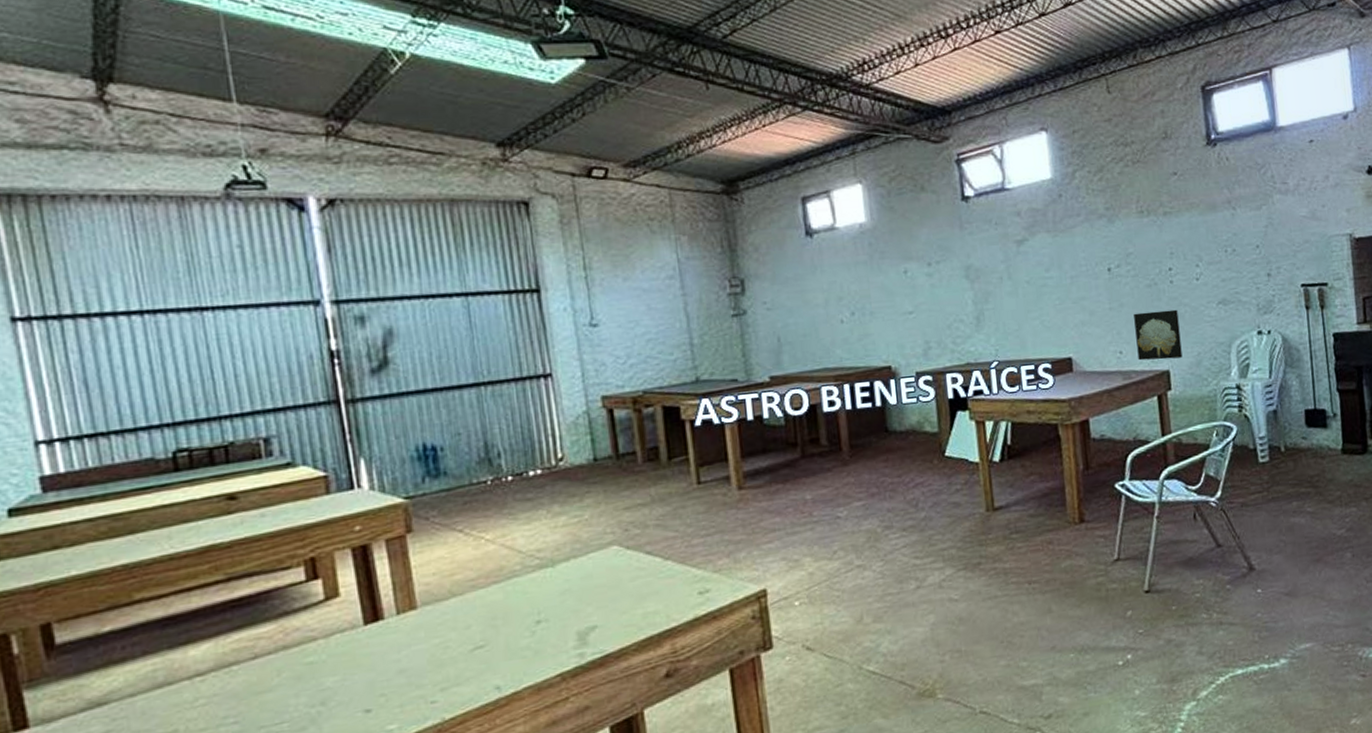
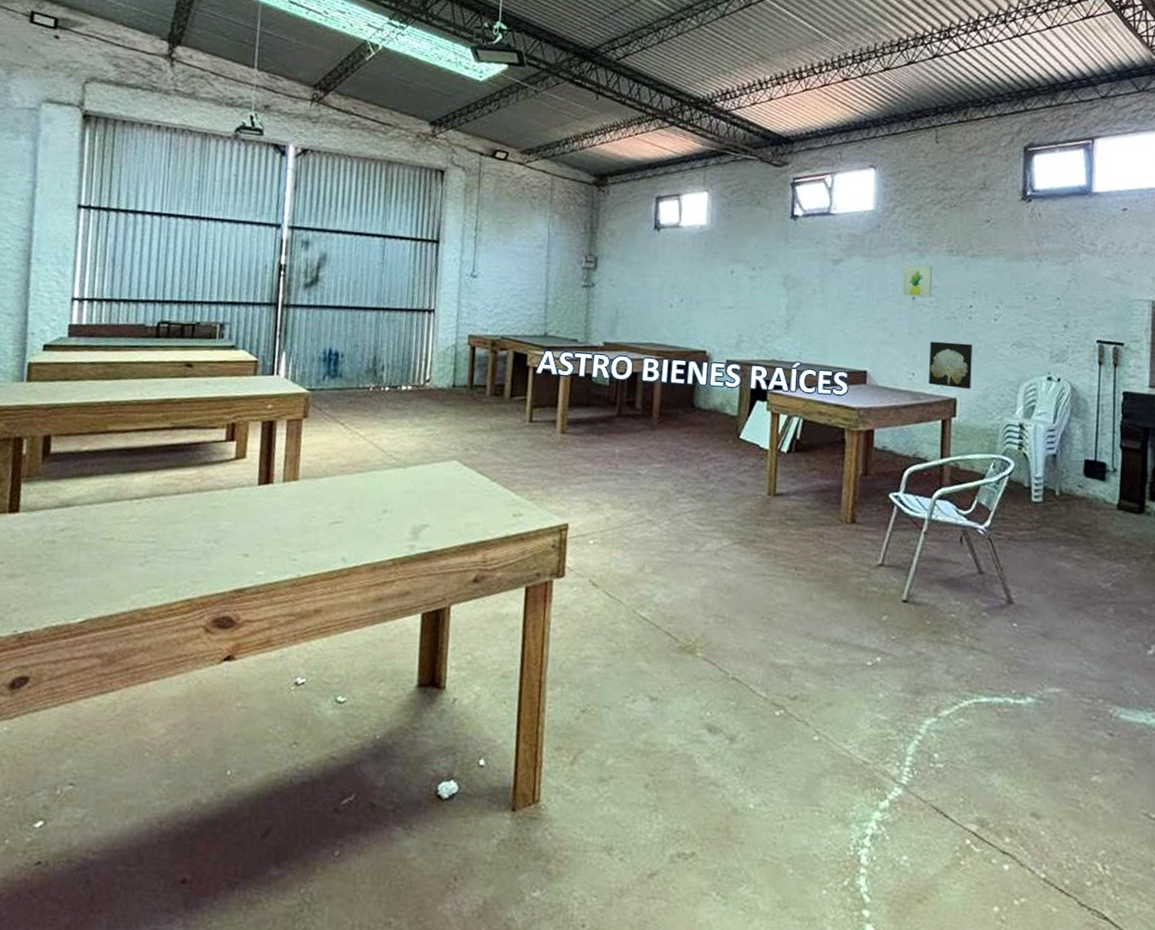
wall art: none [1092,230,1127,270] -> present [901,264,932,298]

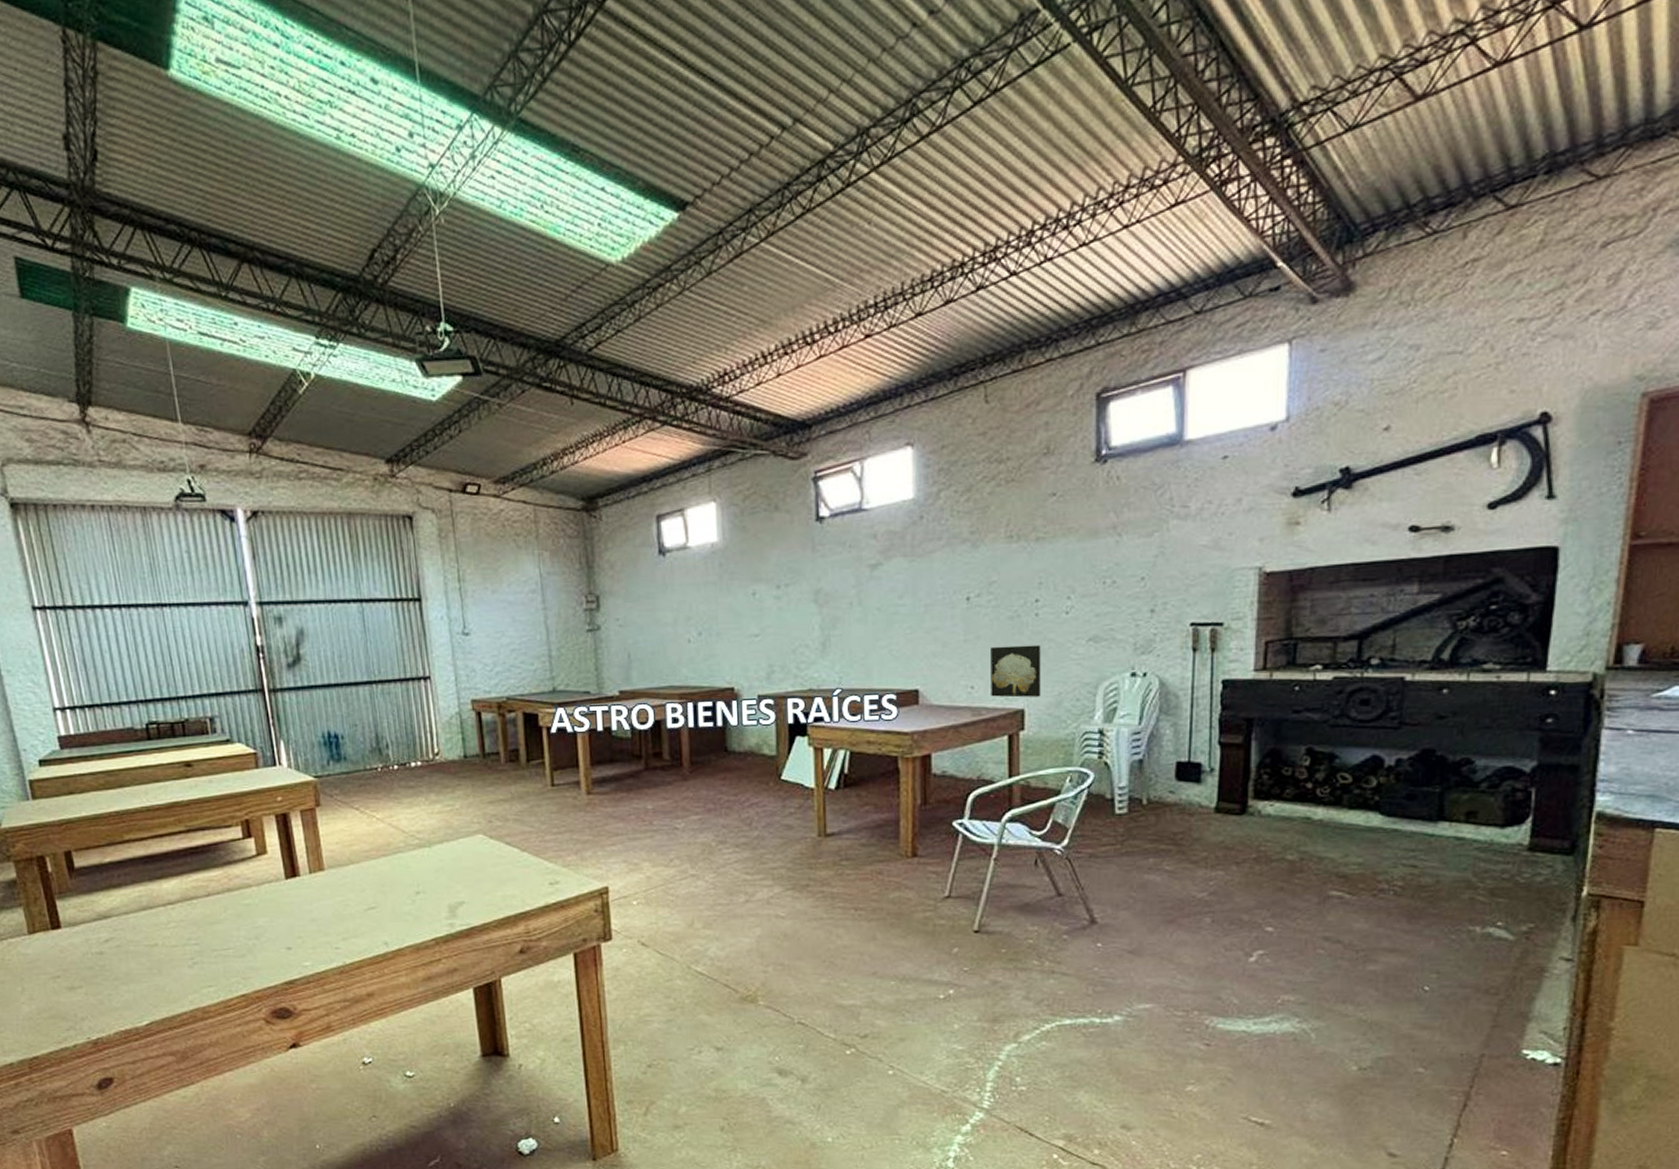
wall art: present [901,264,932,298] -> none [953,557,989,598]

